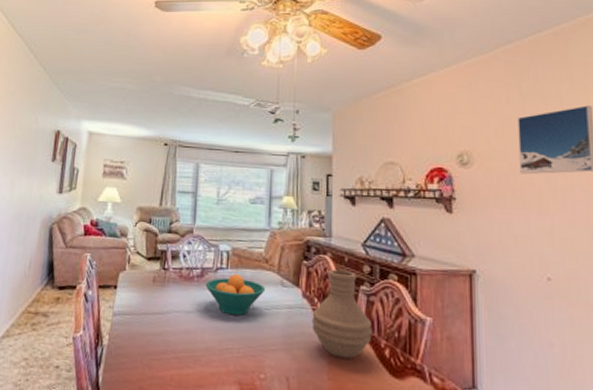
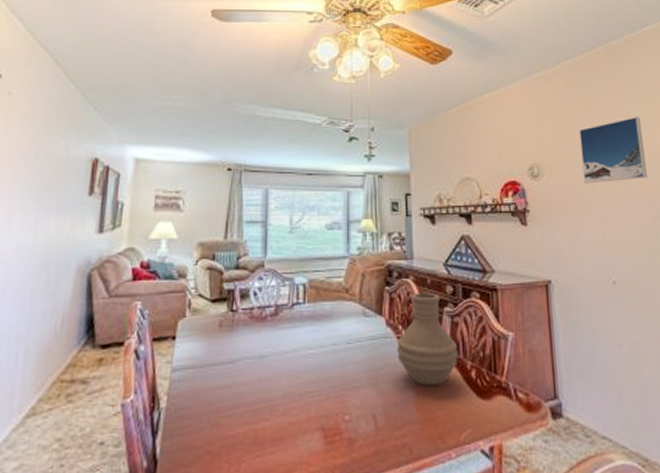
fruit bowl: present [205,274,266,316] -> none [280,309,347,355]

